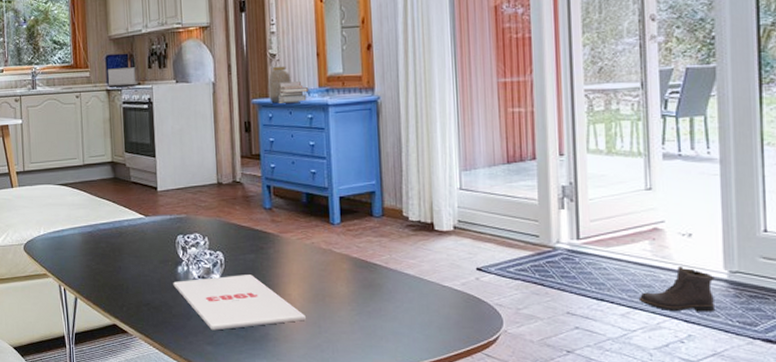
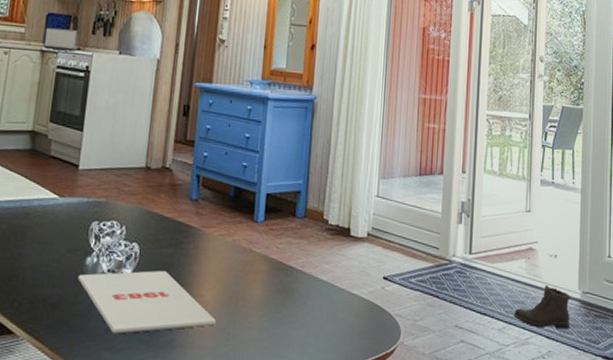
vase: present [268,66,291,102] -> none [211,52,237,89]
books: present [278,81,309,104] -> none [220,69,252,93]

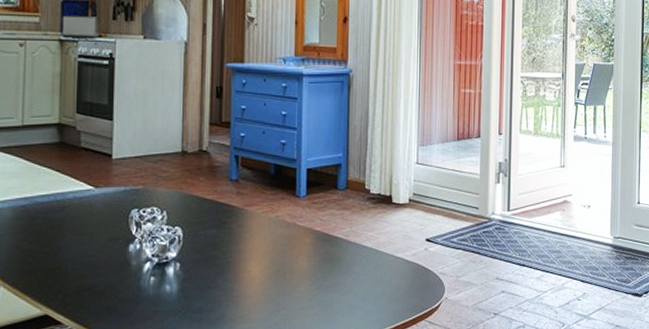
magazine: present [78,270,217,334] -> none [122,251,266,315]
boot: present [513,285,571,330] -> none [550,234,604,273]

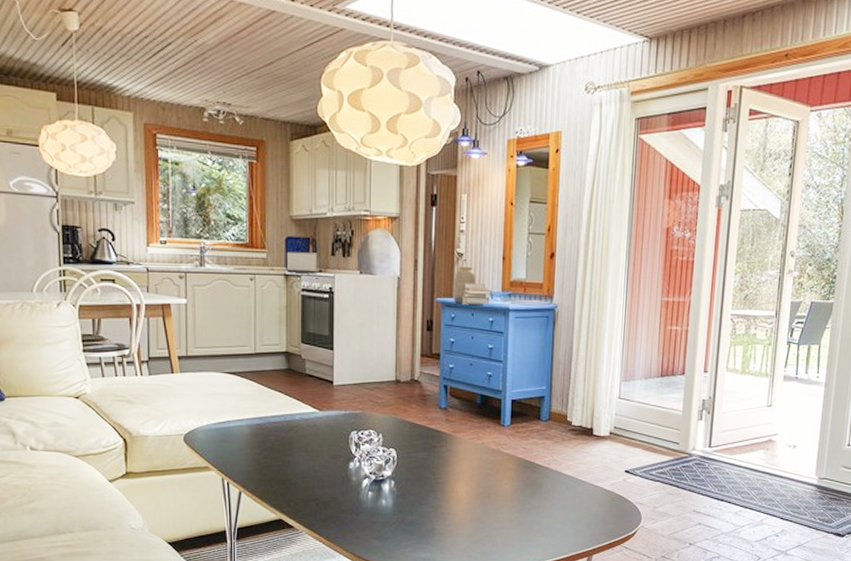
vase: none [243,30,268,68] -> present [452,266,476,303]
books: none [253,48,285,71] -> present [461,283,493,306]

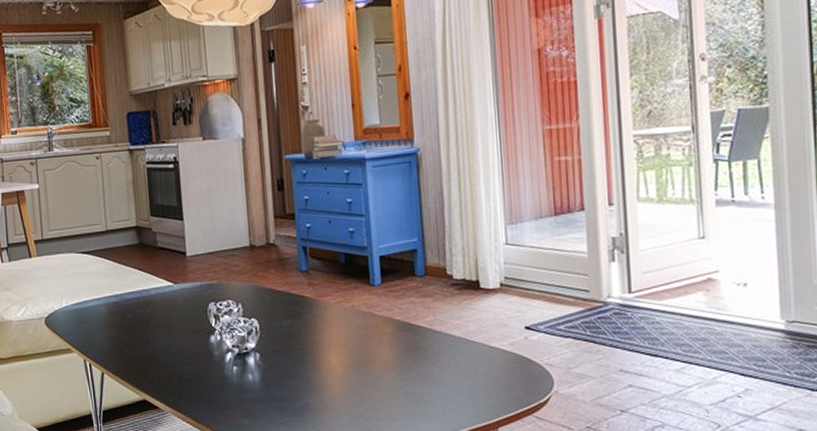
toaster: present [286,252,320,274] -> none [128,124,163,148]

